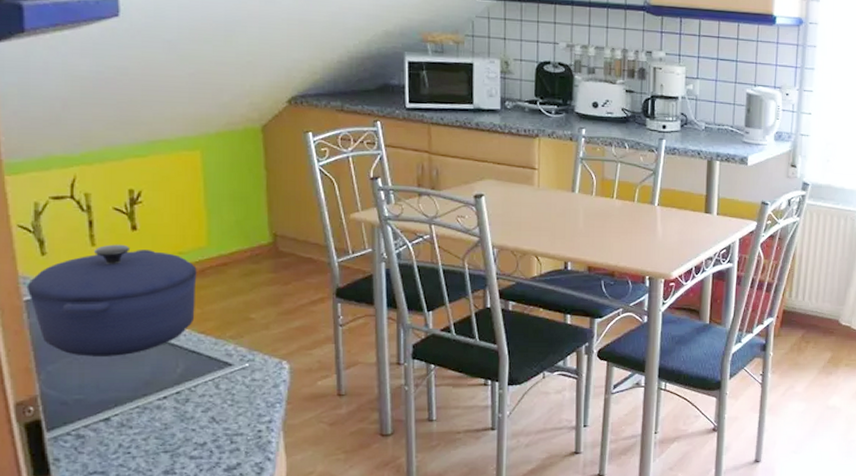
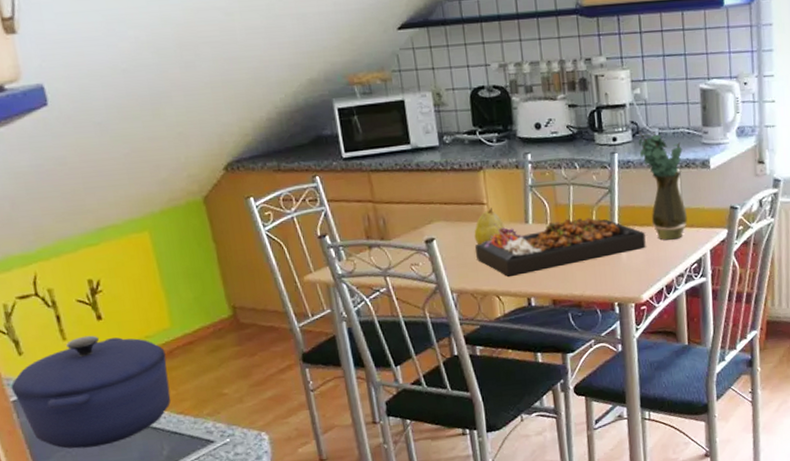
food platter: none [521,188,682,239] -> present [475,217,646,277]
fruit: none [522,173,552,206] -> present [474,208,505,244]
vase: none [685,123,725,225] -> present [638,131,687,240]

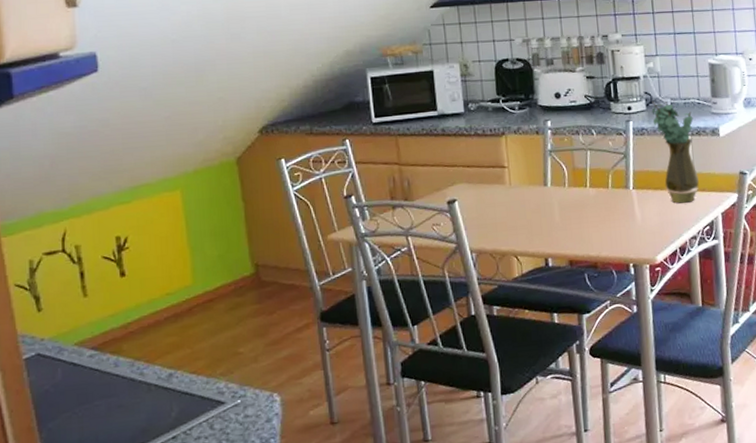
cooking pot: present [11,335,171,449] -> none [25,292,186,410]
fruit: present [474,208,505,244] -> none [494,171,524,206]
food platter: present [475,217,646,277] -> none [496,181,660,237]

